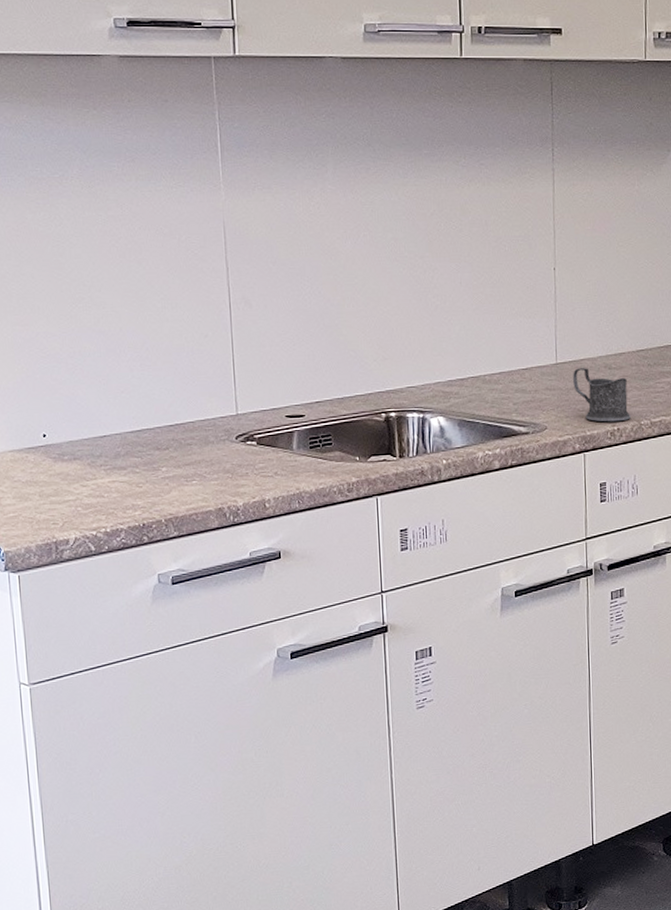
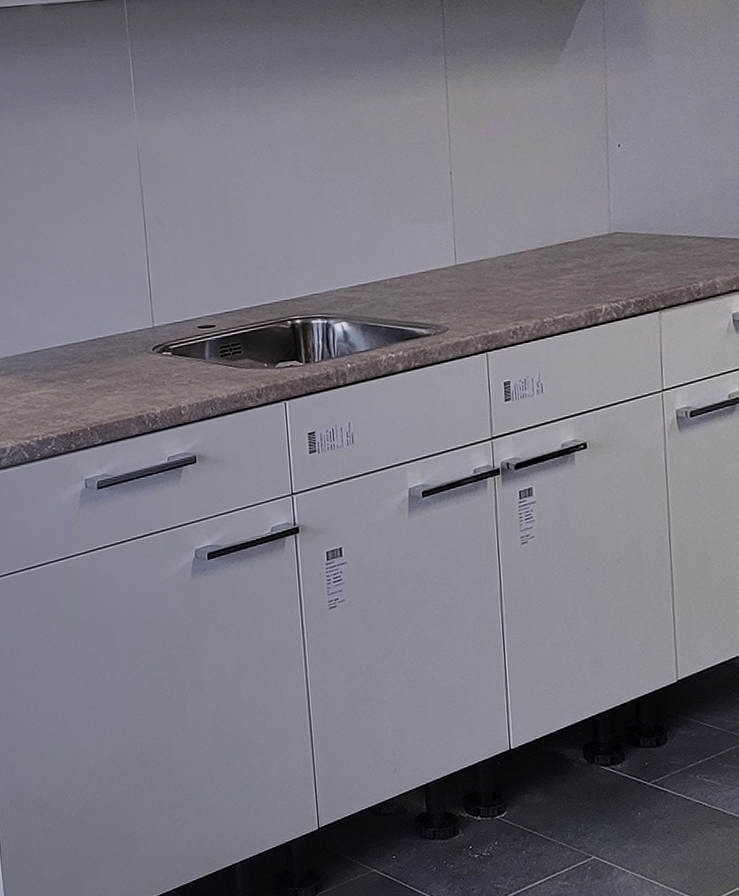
mug: present [573,368,631,422] -> none [473,268,533,321]

